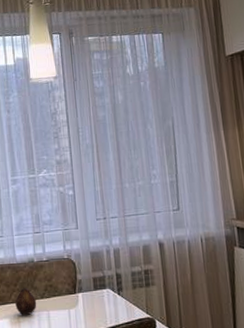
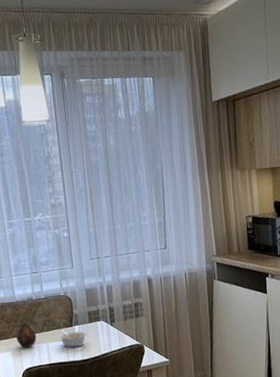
legume: none [60,297,92,318] -> present [58,330,87,348]

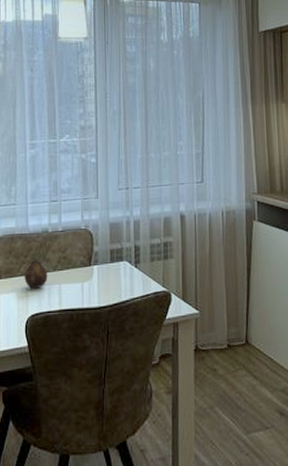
legume: present [58,330,87,348] -> none [73,270,107,292]

